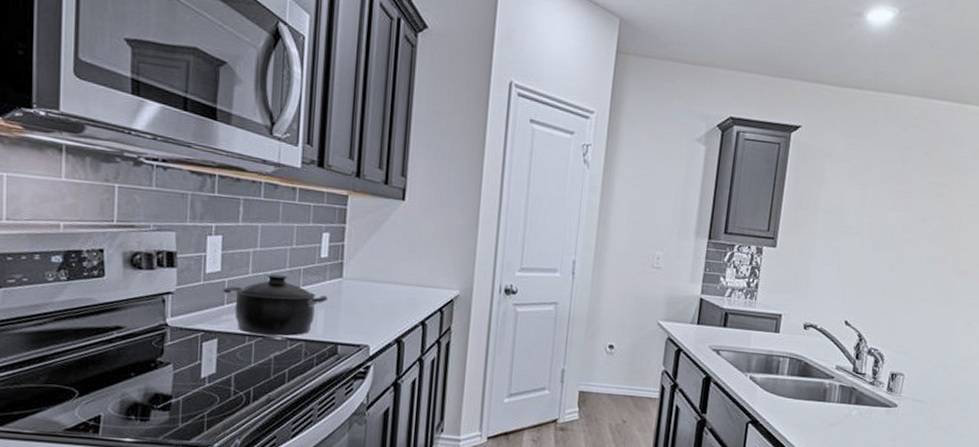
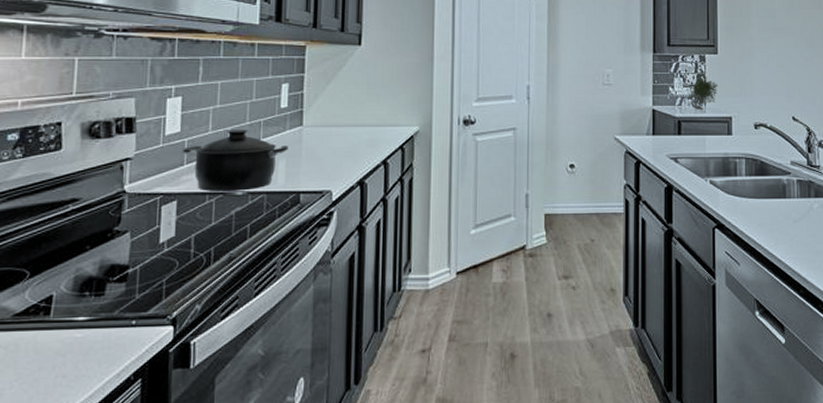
plant: none [738,267,773,307] -> present [686,74,719,112]

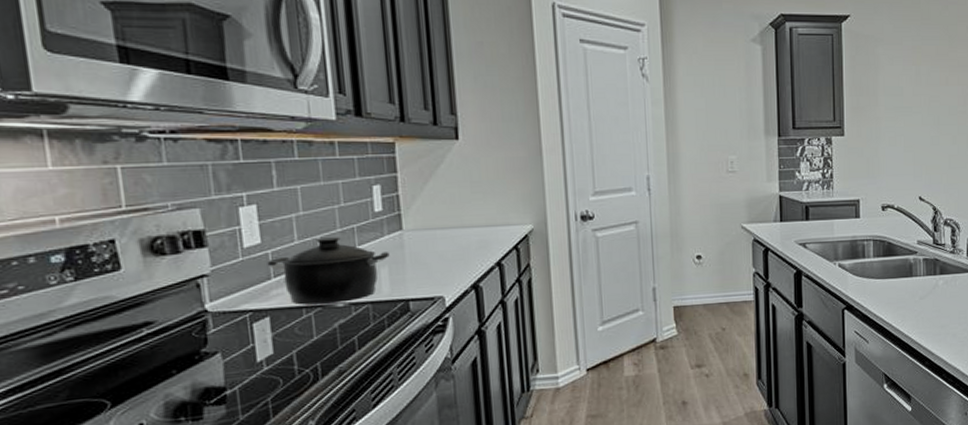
plant: present [686,74,719,112] -> none [813,157,846,196]

